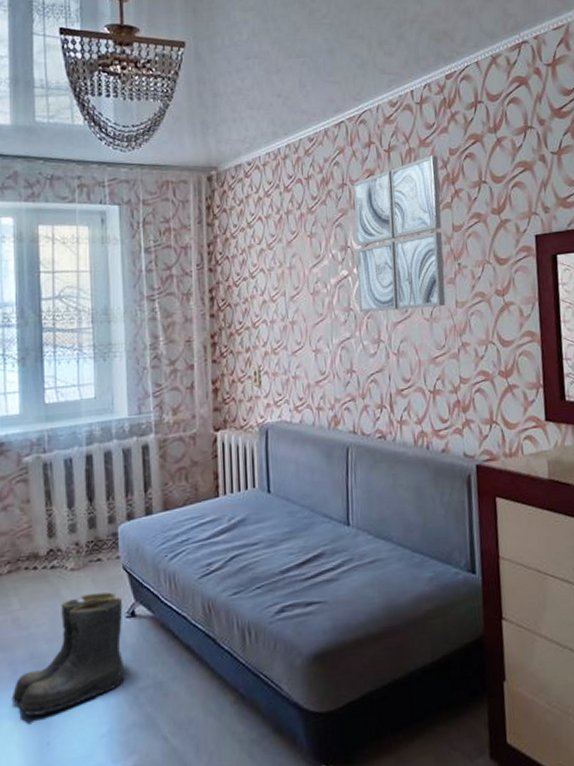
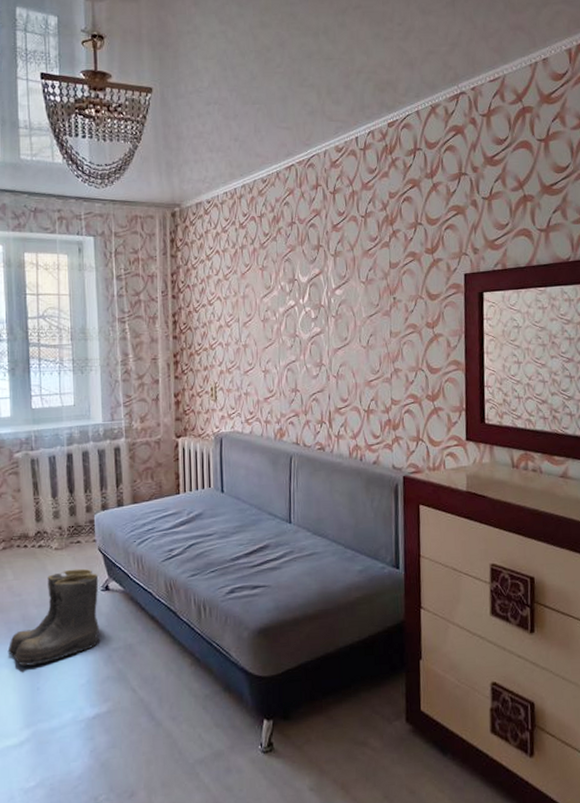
wall art: present [353,155,446,313] -> none [301,197,381,340]

